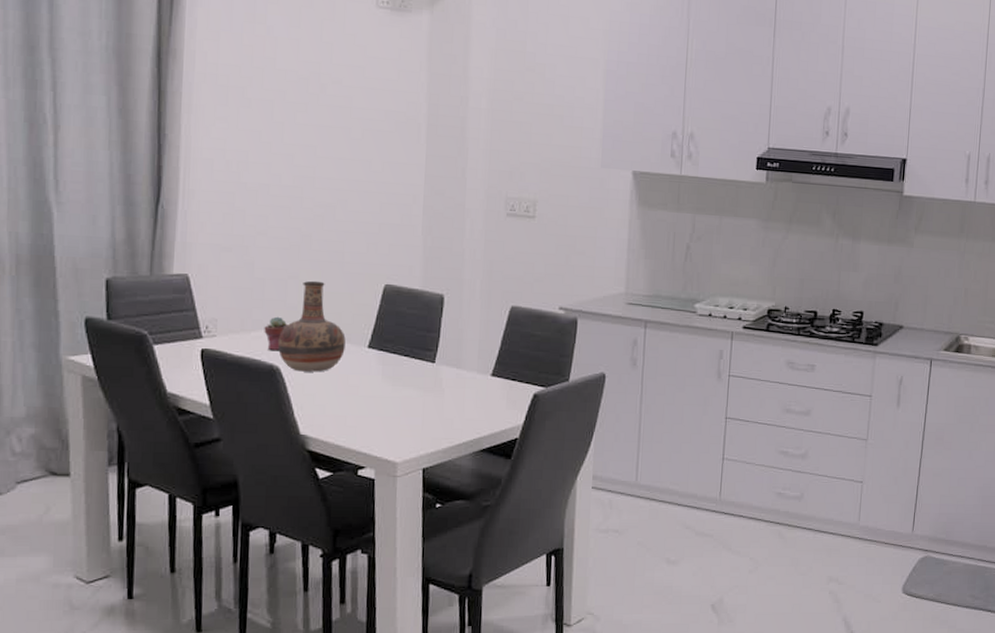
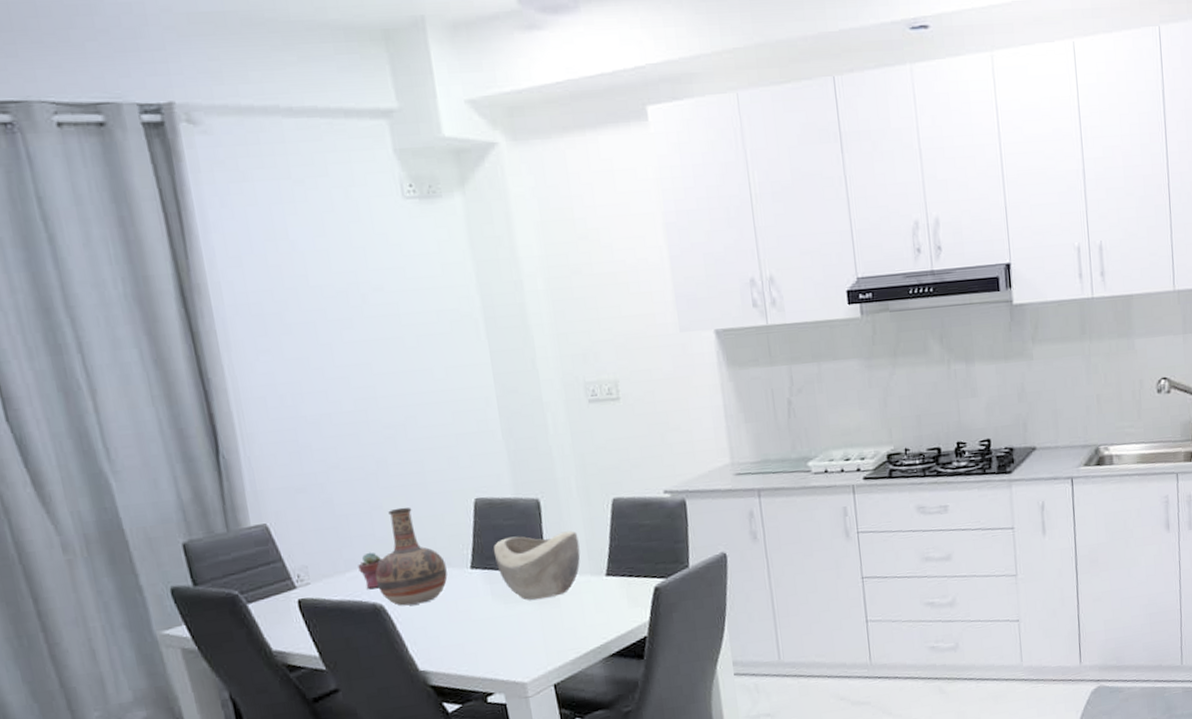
decorative bowl: none [392,325,473,387] -> present [493,530,580,600]

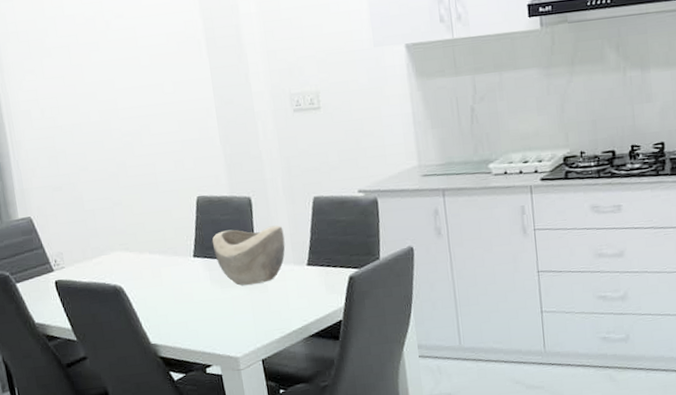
potted succulent: present [358,552,383,589] -> none [102,241,122,273]
vase: present [375,507,448,606] -> none [116,203,174,288]

